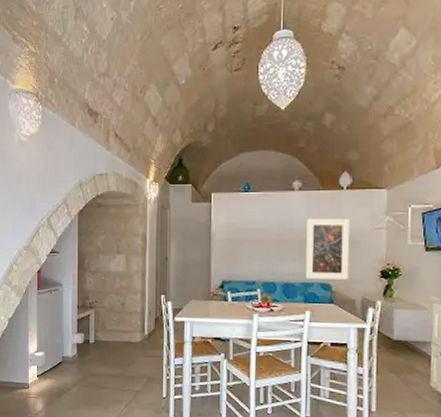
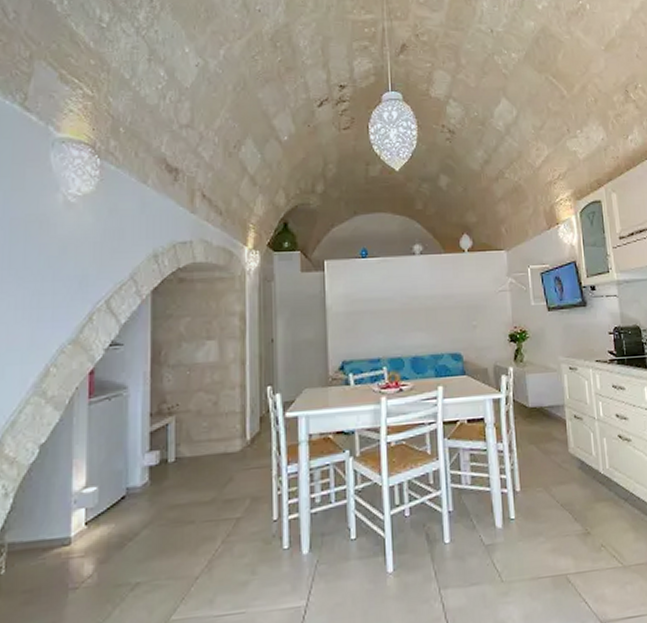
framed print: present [305,218,350,280] -> none [431,281,479,350]

